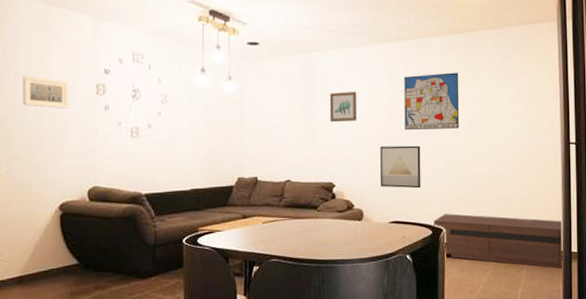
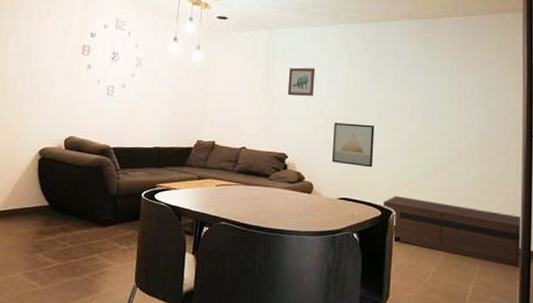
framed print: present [22,76,69,108] -> none [20,34,60,65]
wall art: present [404,72,460,130] -> none [360,56,418,112]

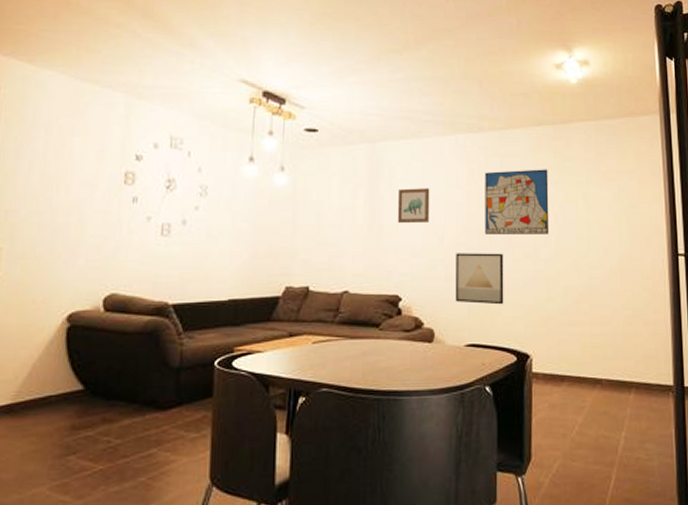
wall art: none [360,56,418,112] -> present [485,169,549,234]
media console: present [384,196,520,268] -> none [519,336,673,407]

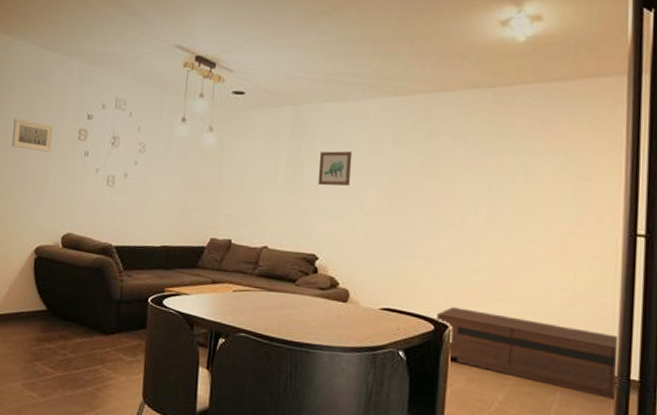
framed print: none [35,160,93,199] -> present [11,118,54,152]
wall art: present [455,253,504,305] -> none [372,217,427,273]
wall art: present [485,169,549,234] -> none [408,135,484,204]
media console: none [519,336,673,407] -> present [437,307,617,399]

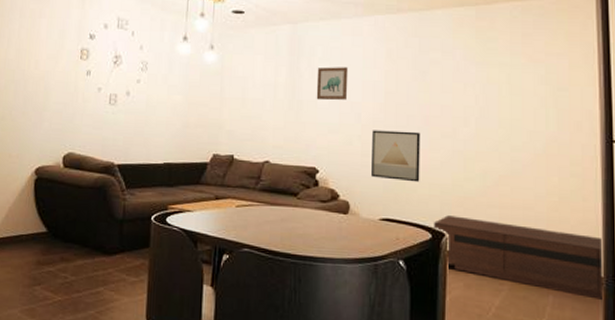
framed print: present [11,118,54,152] -> none [12,38,56,72]
wall art: none [372,217,427,273] -> present [370,130,421,182]

